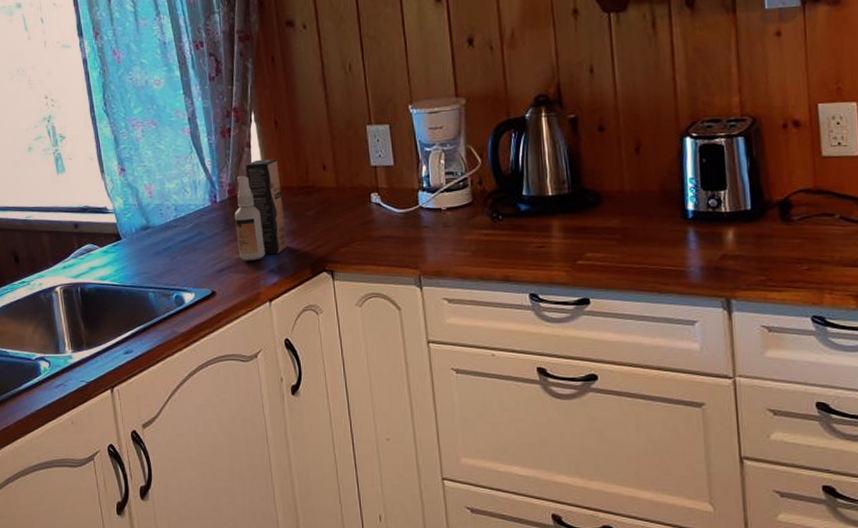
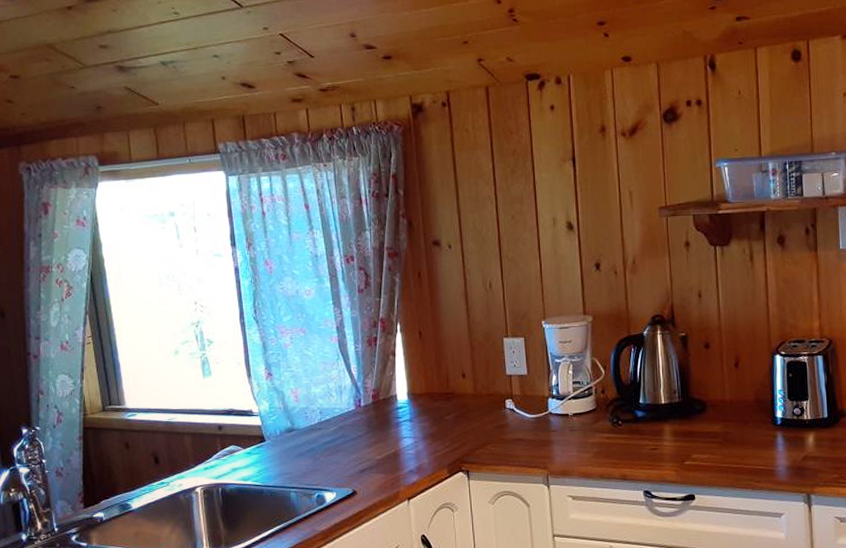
spray bottle: present [234,159,288,261] -> none [377,367,427,462]

